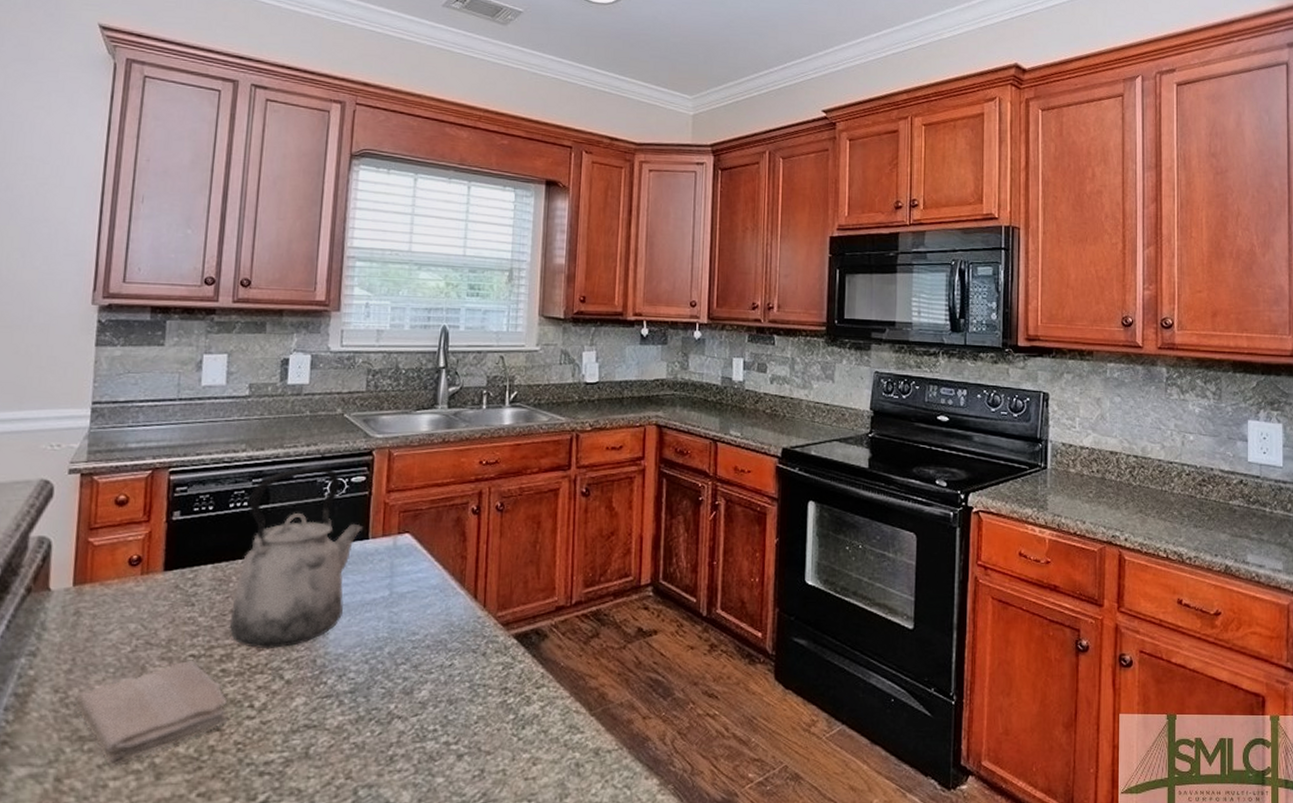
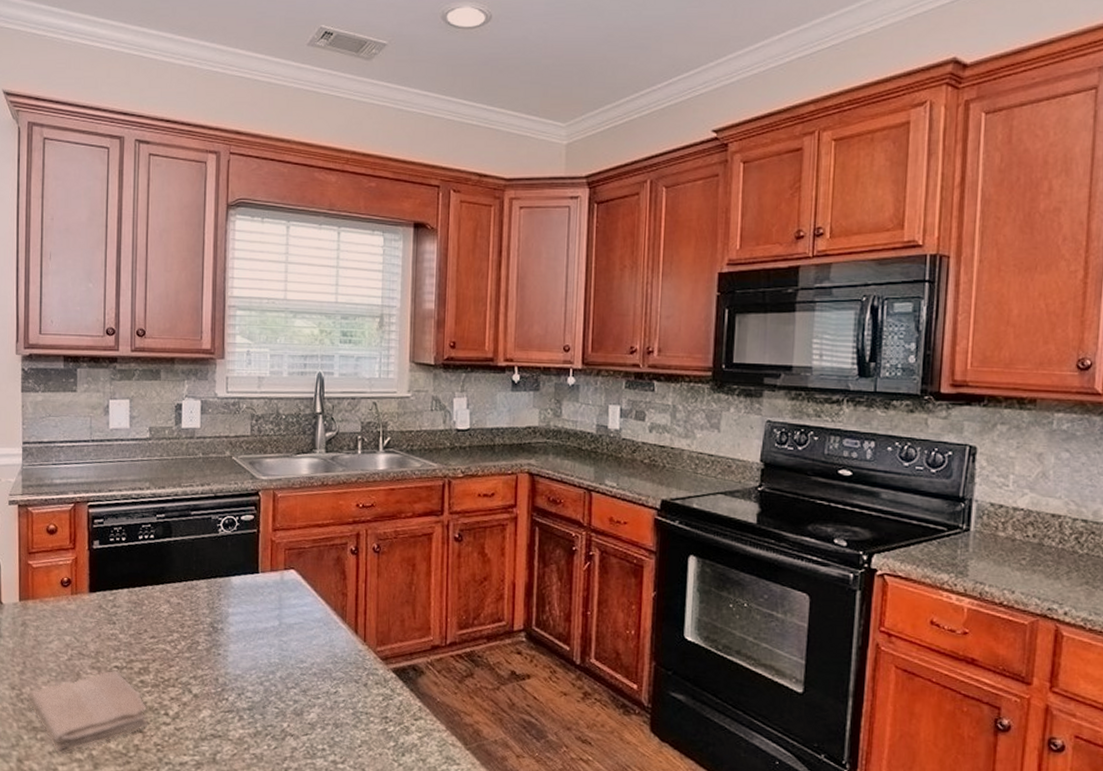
kettle: present [229,467,364,650] -> none [144,505,254,666]

